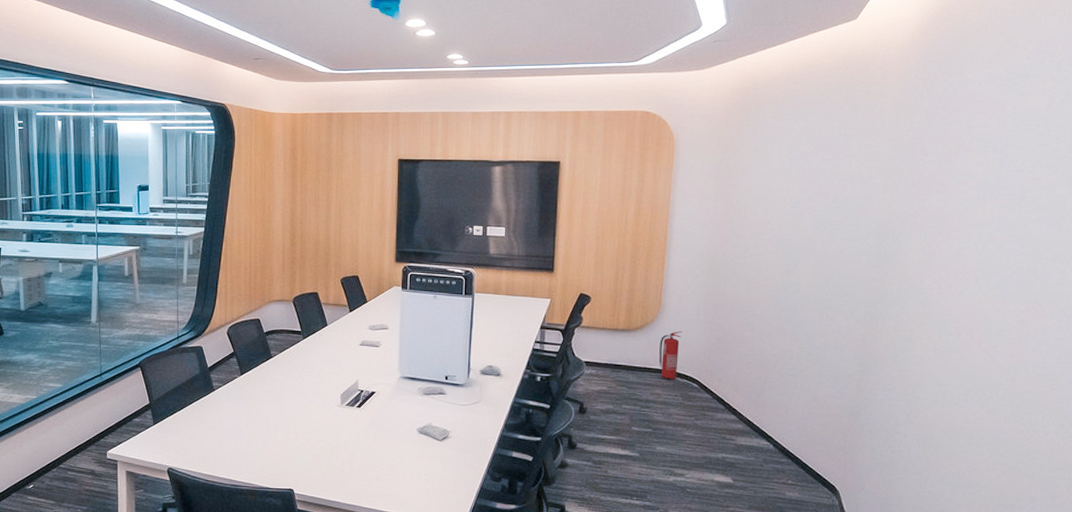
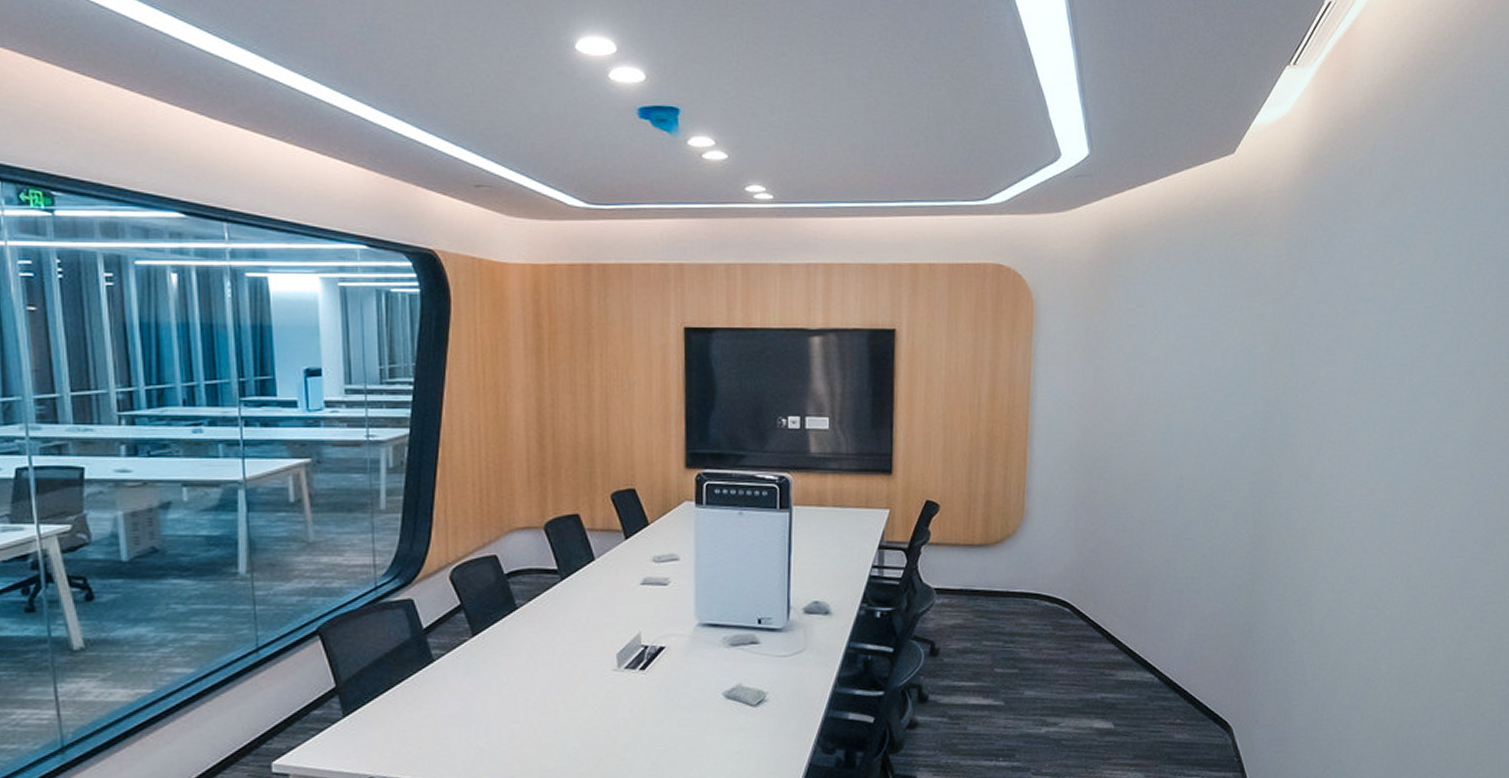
fire extinguisher: present [659,331,682,380] -> none [1024,543,1050,606]

